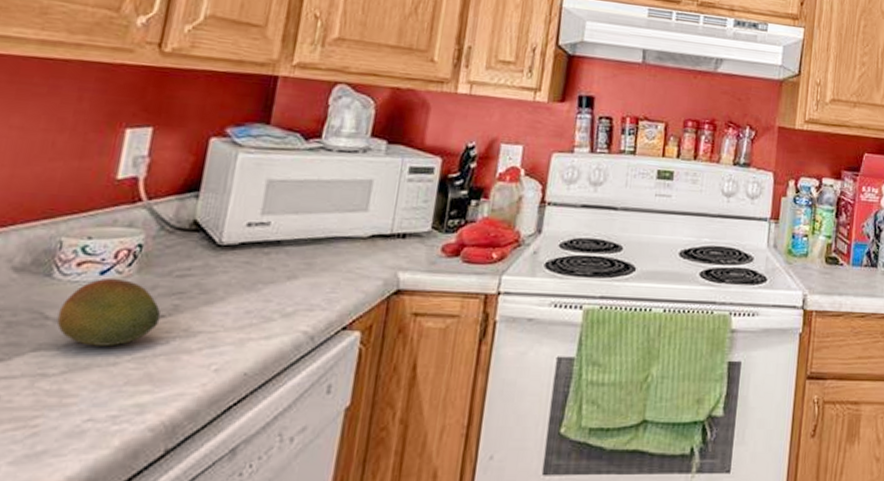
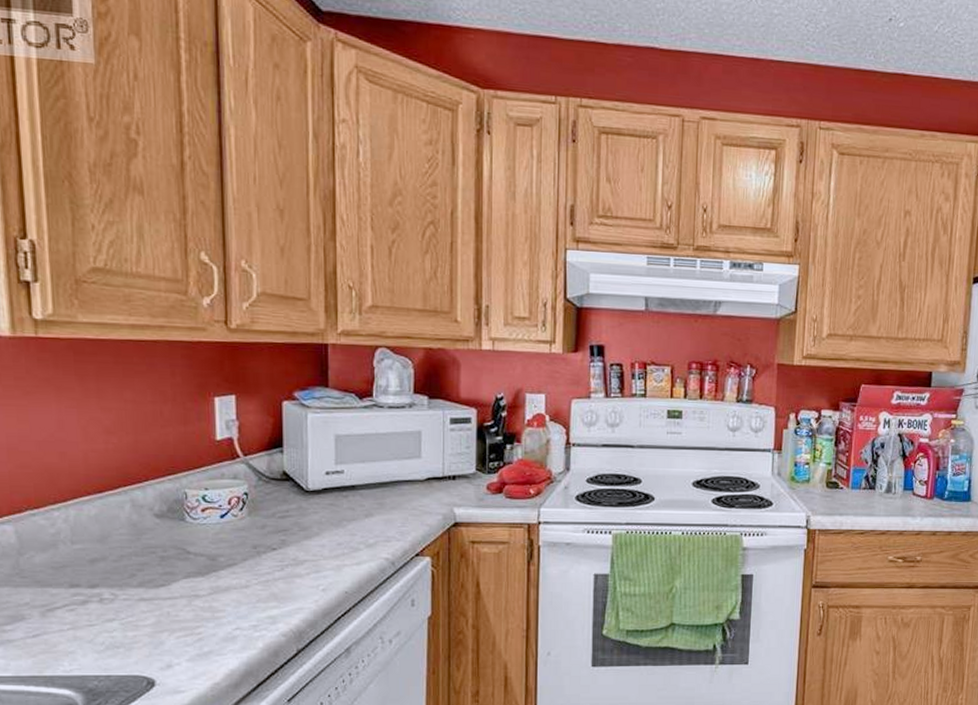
fruit: present [56,277,161,346] -> none [196,520,273,573]

